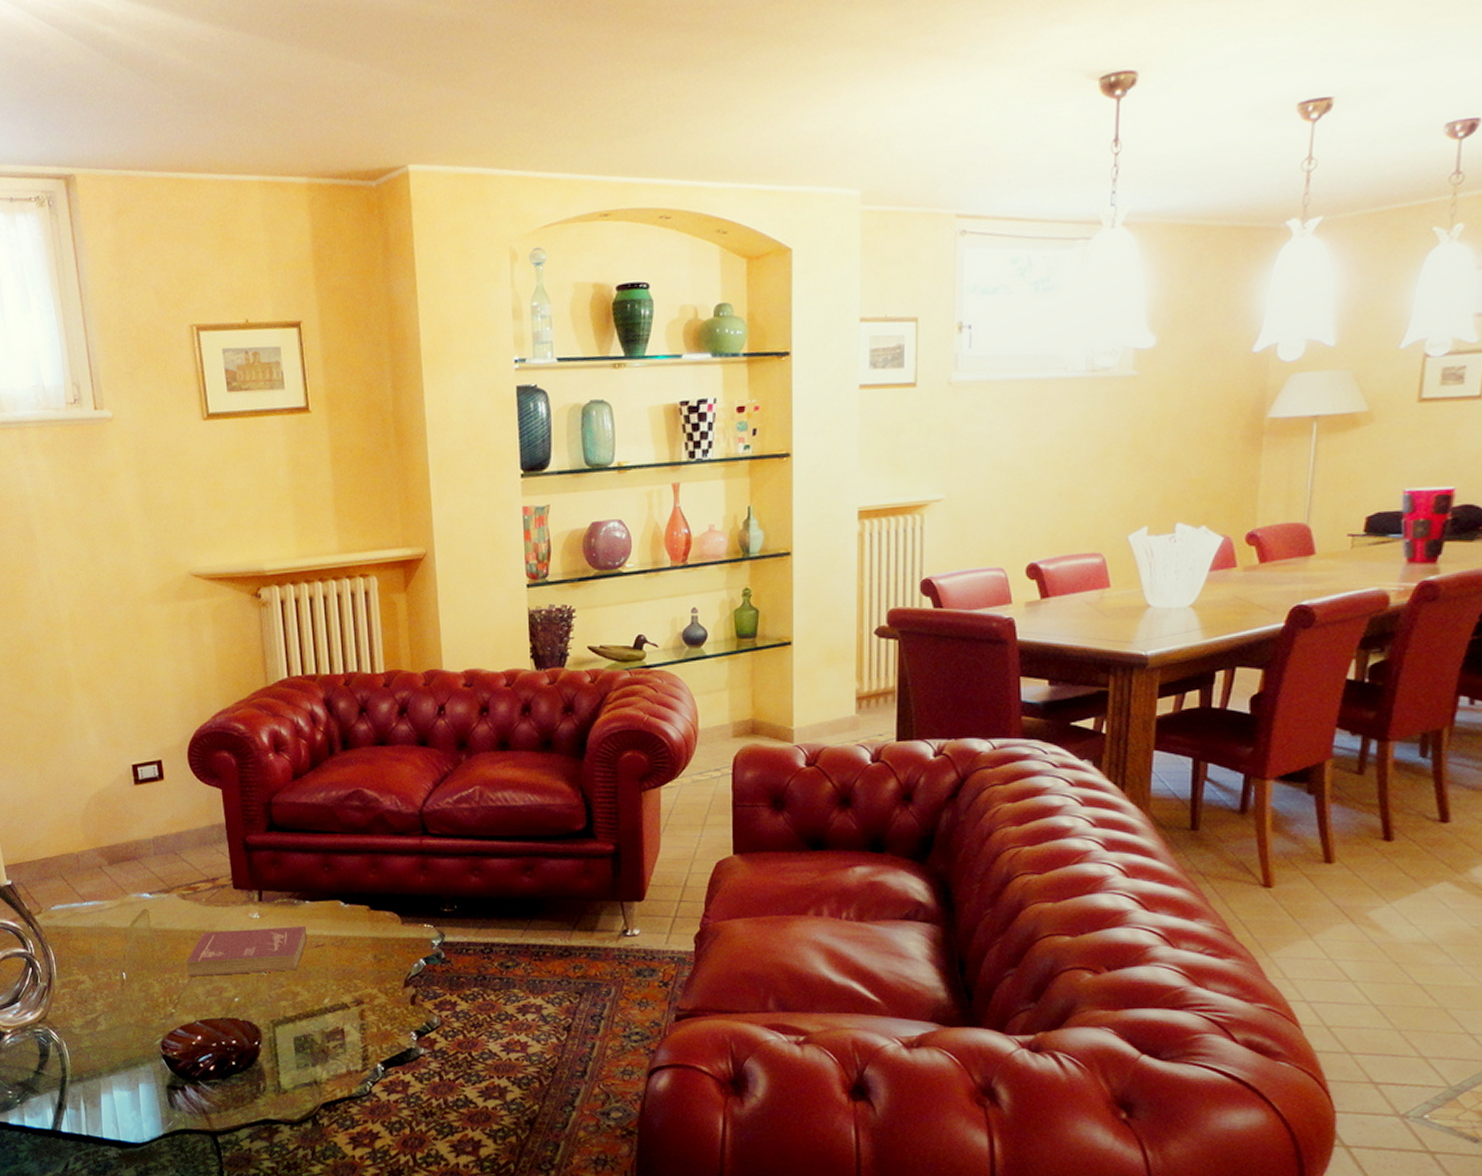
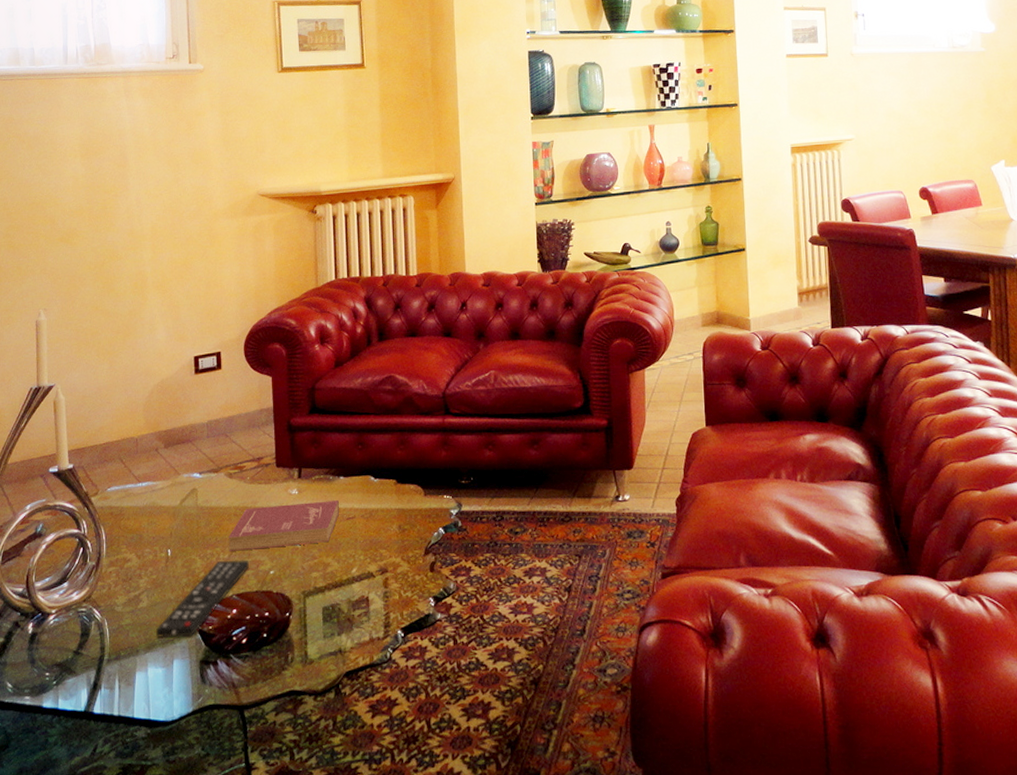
remote control: none [118,985,212,1062] -> present [156,559,250,637]

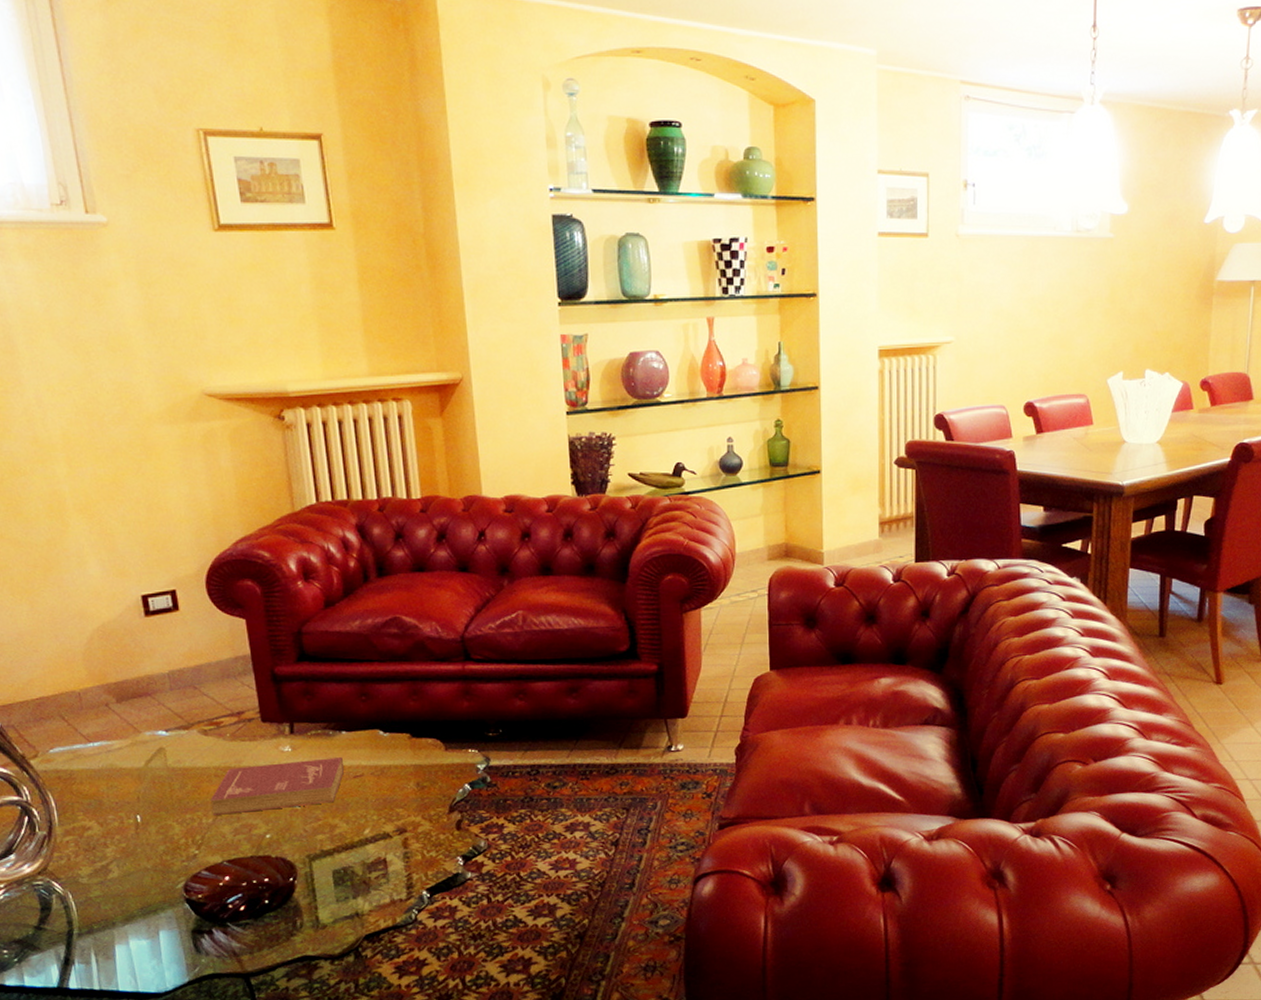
remote control: present [156,559,250,637] -> none [134,823,240,909]

